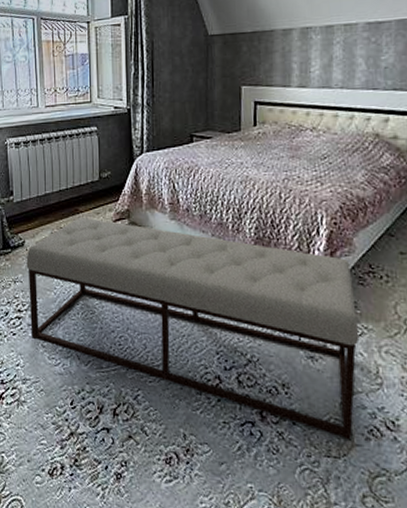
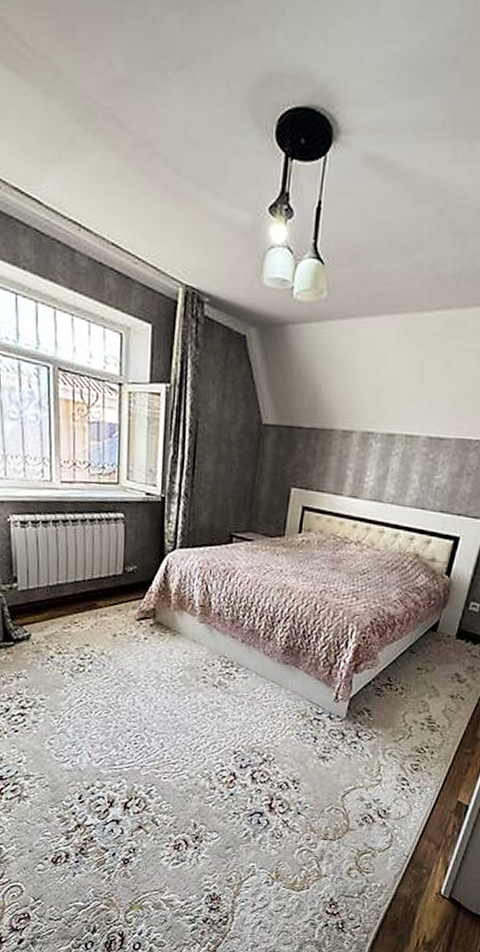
bench: present [26,217,360,441] -> none [32,612,371,826]

